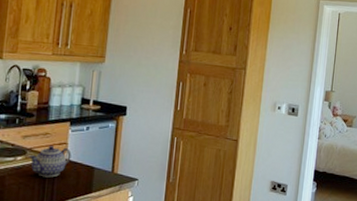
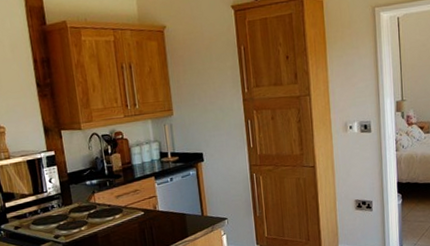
teapot: present [28,145,72,178] -> none [125,200,163,230]

